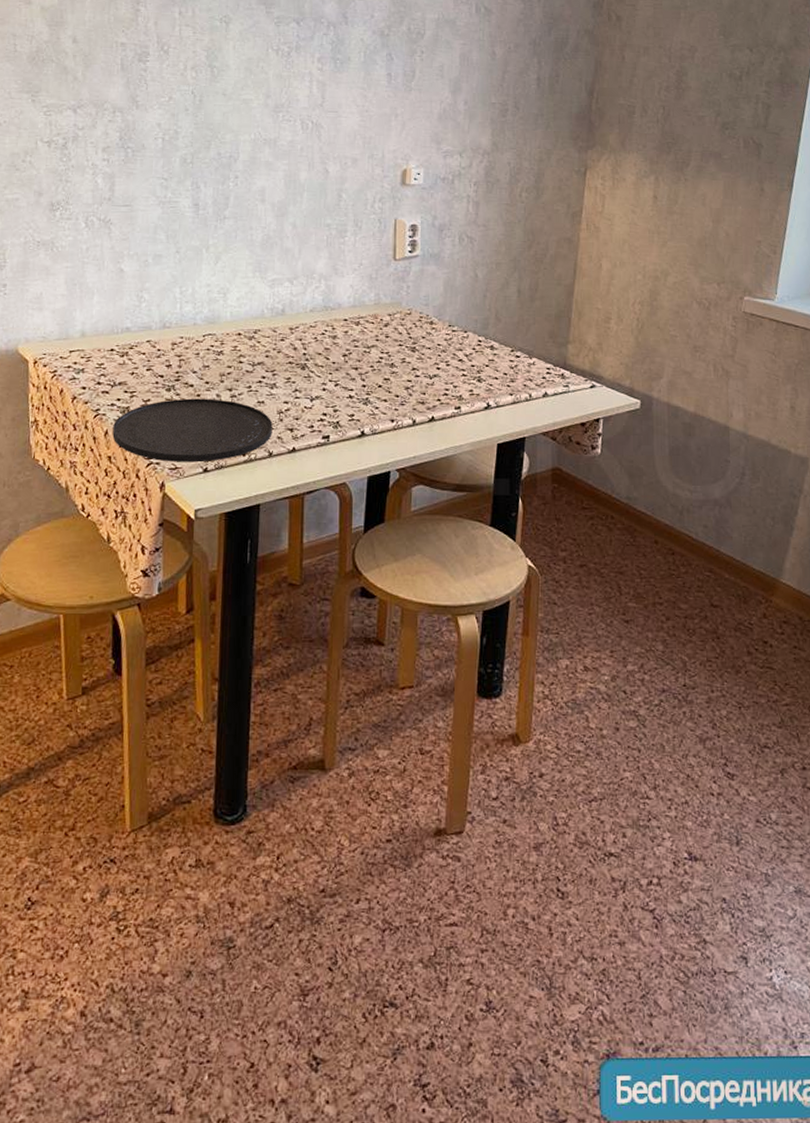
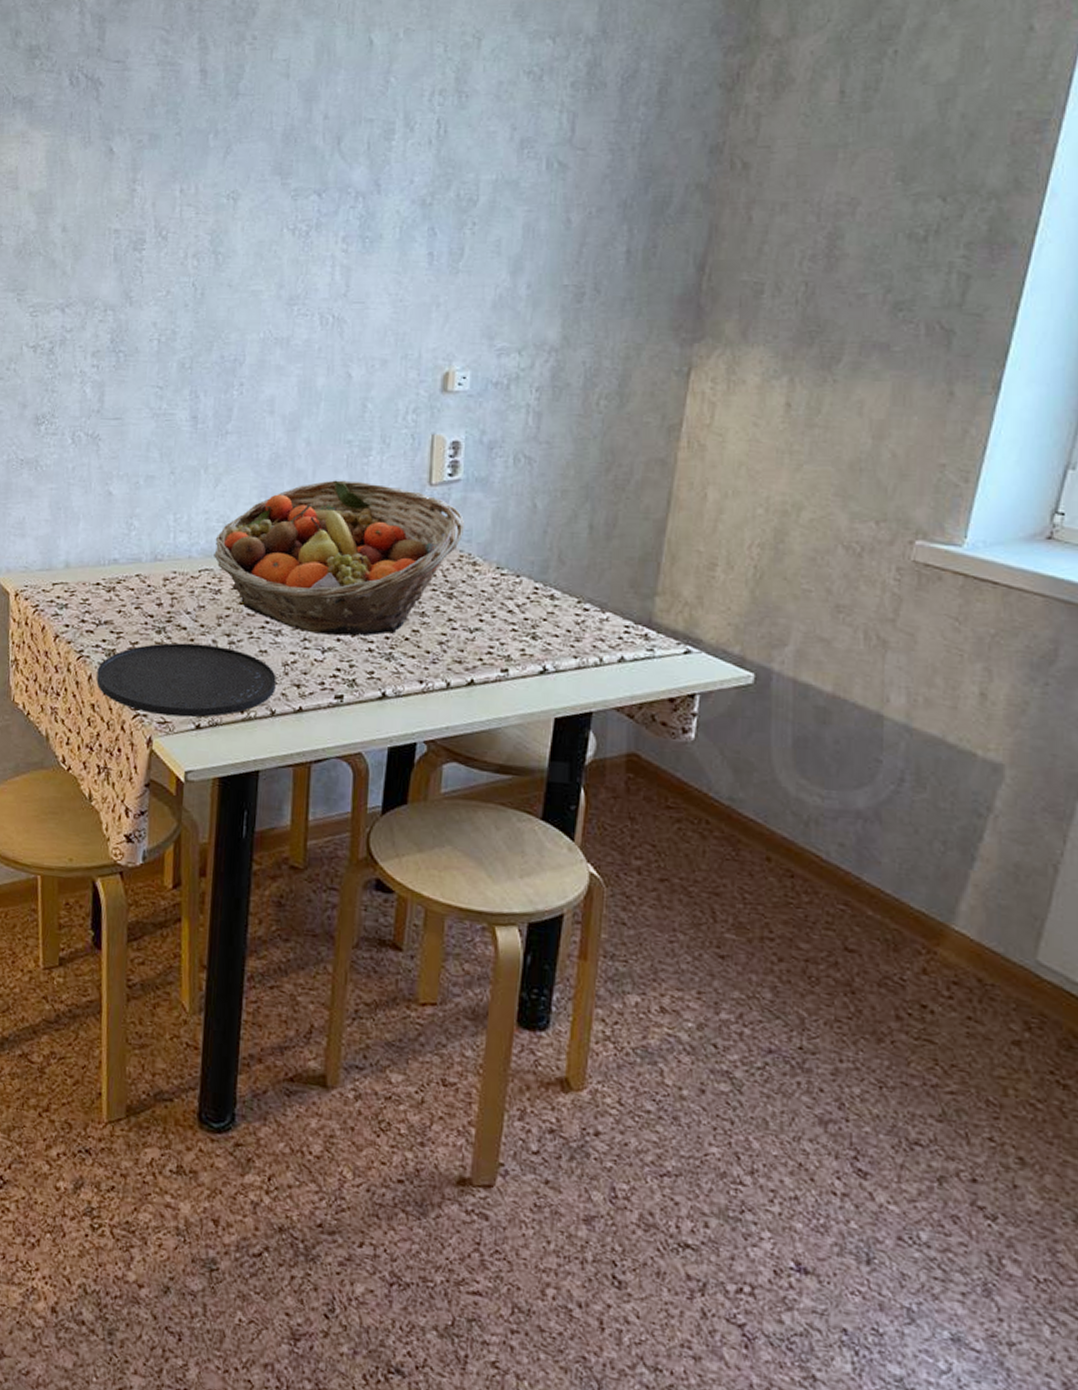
fruit basket: none [216,257,423,386] -> present [214,480,466,637]

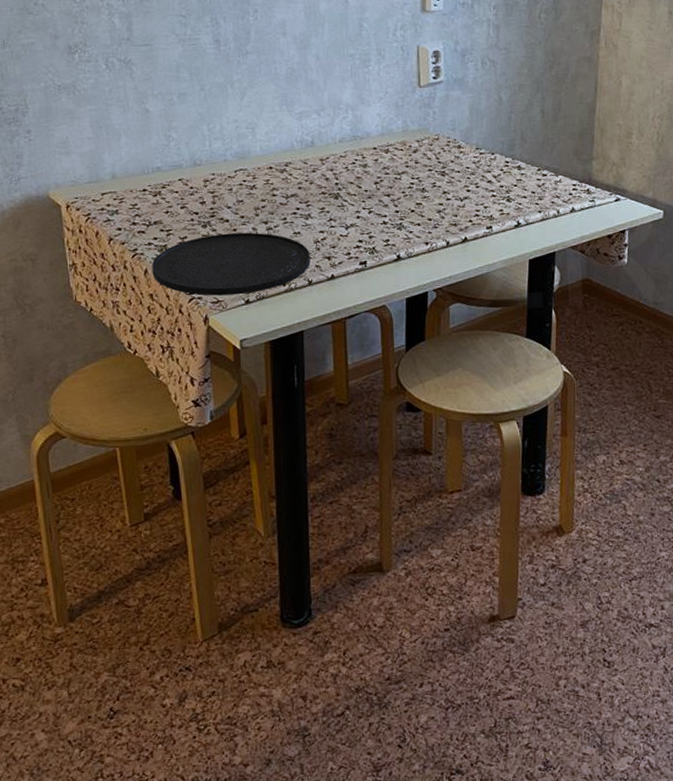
fruit basket: present [214,480,466,637] -> none [246,87,450,214]

